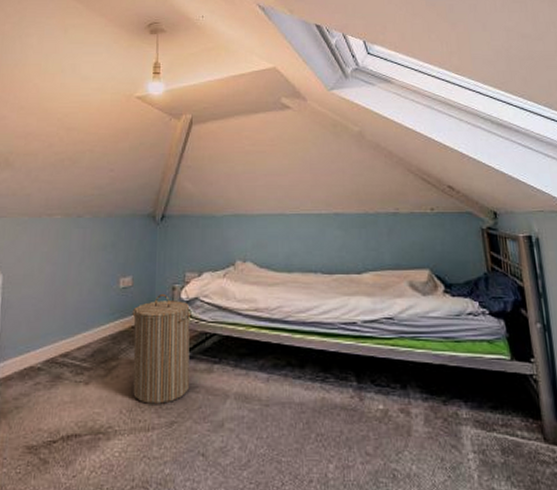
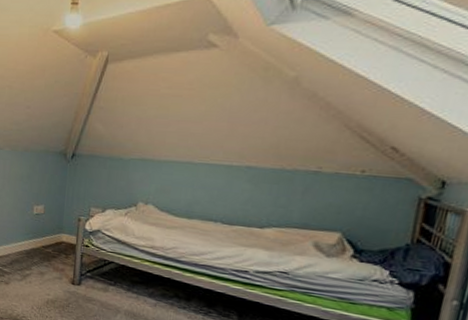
laundry hamper: present [132,293,192,404] -> none [42,222,94,308]

